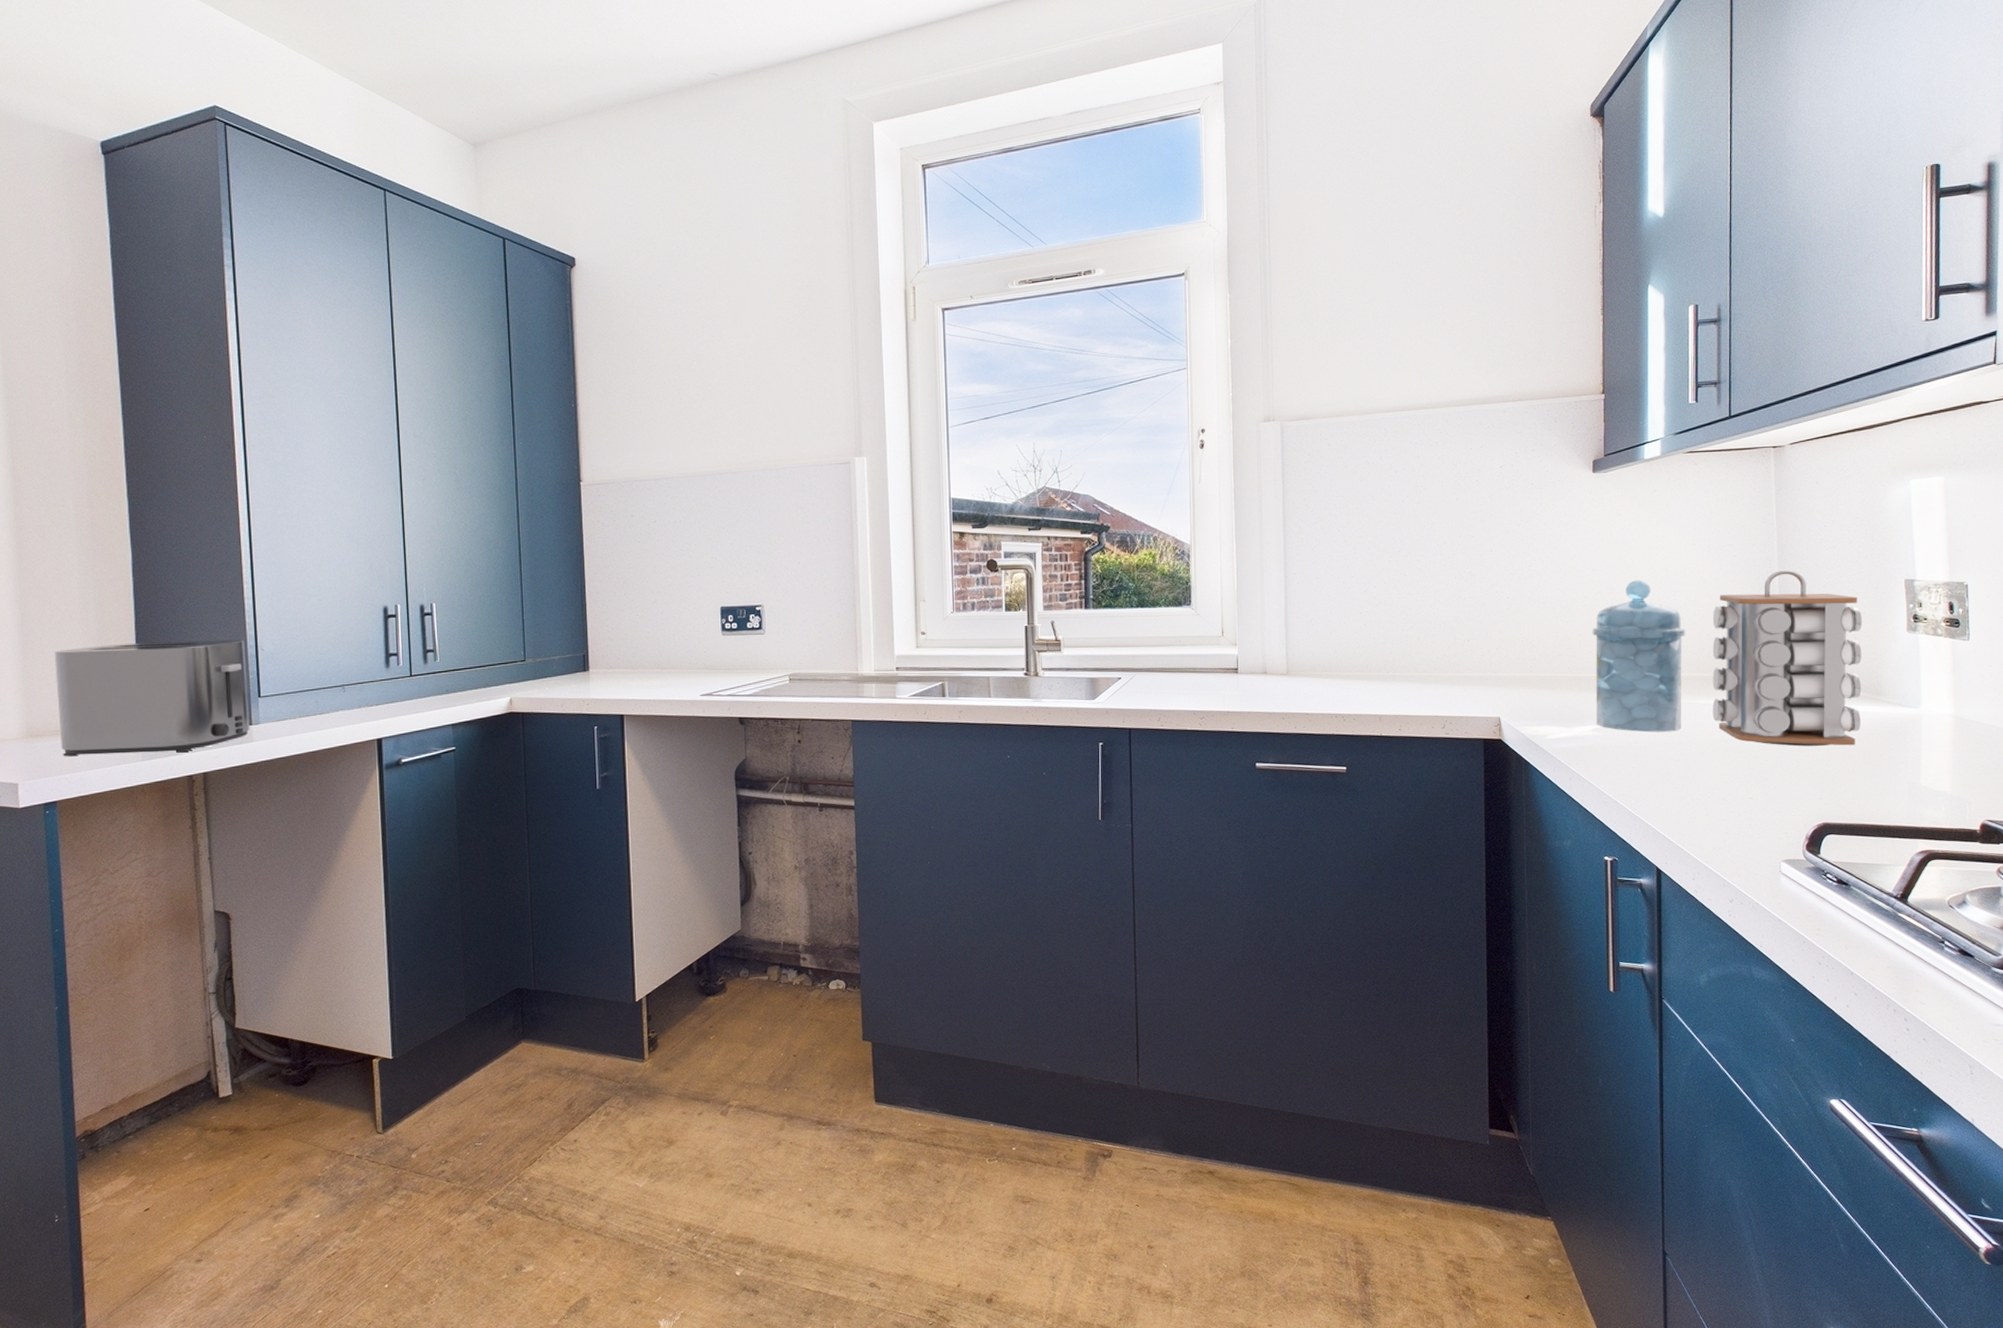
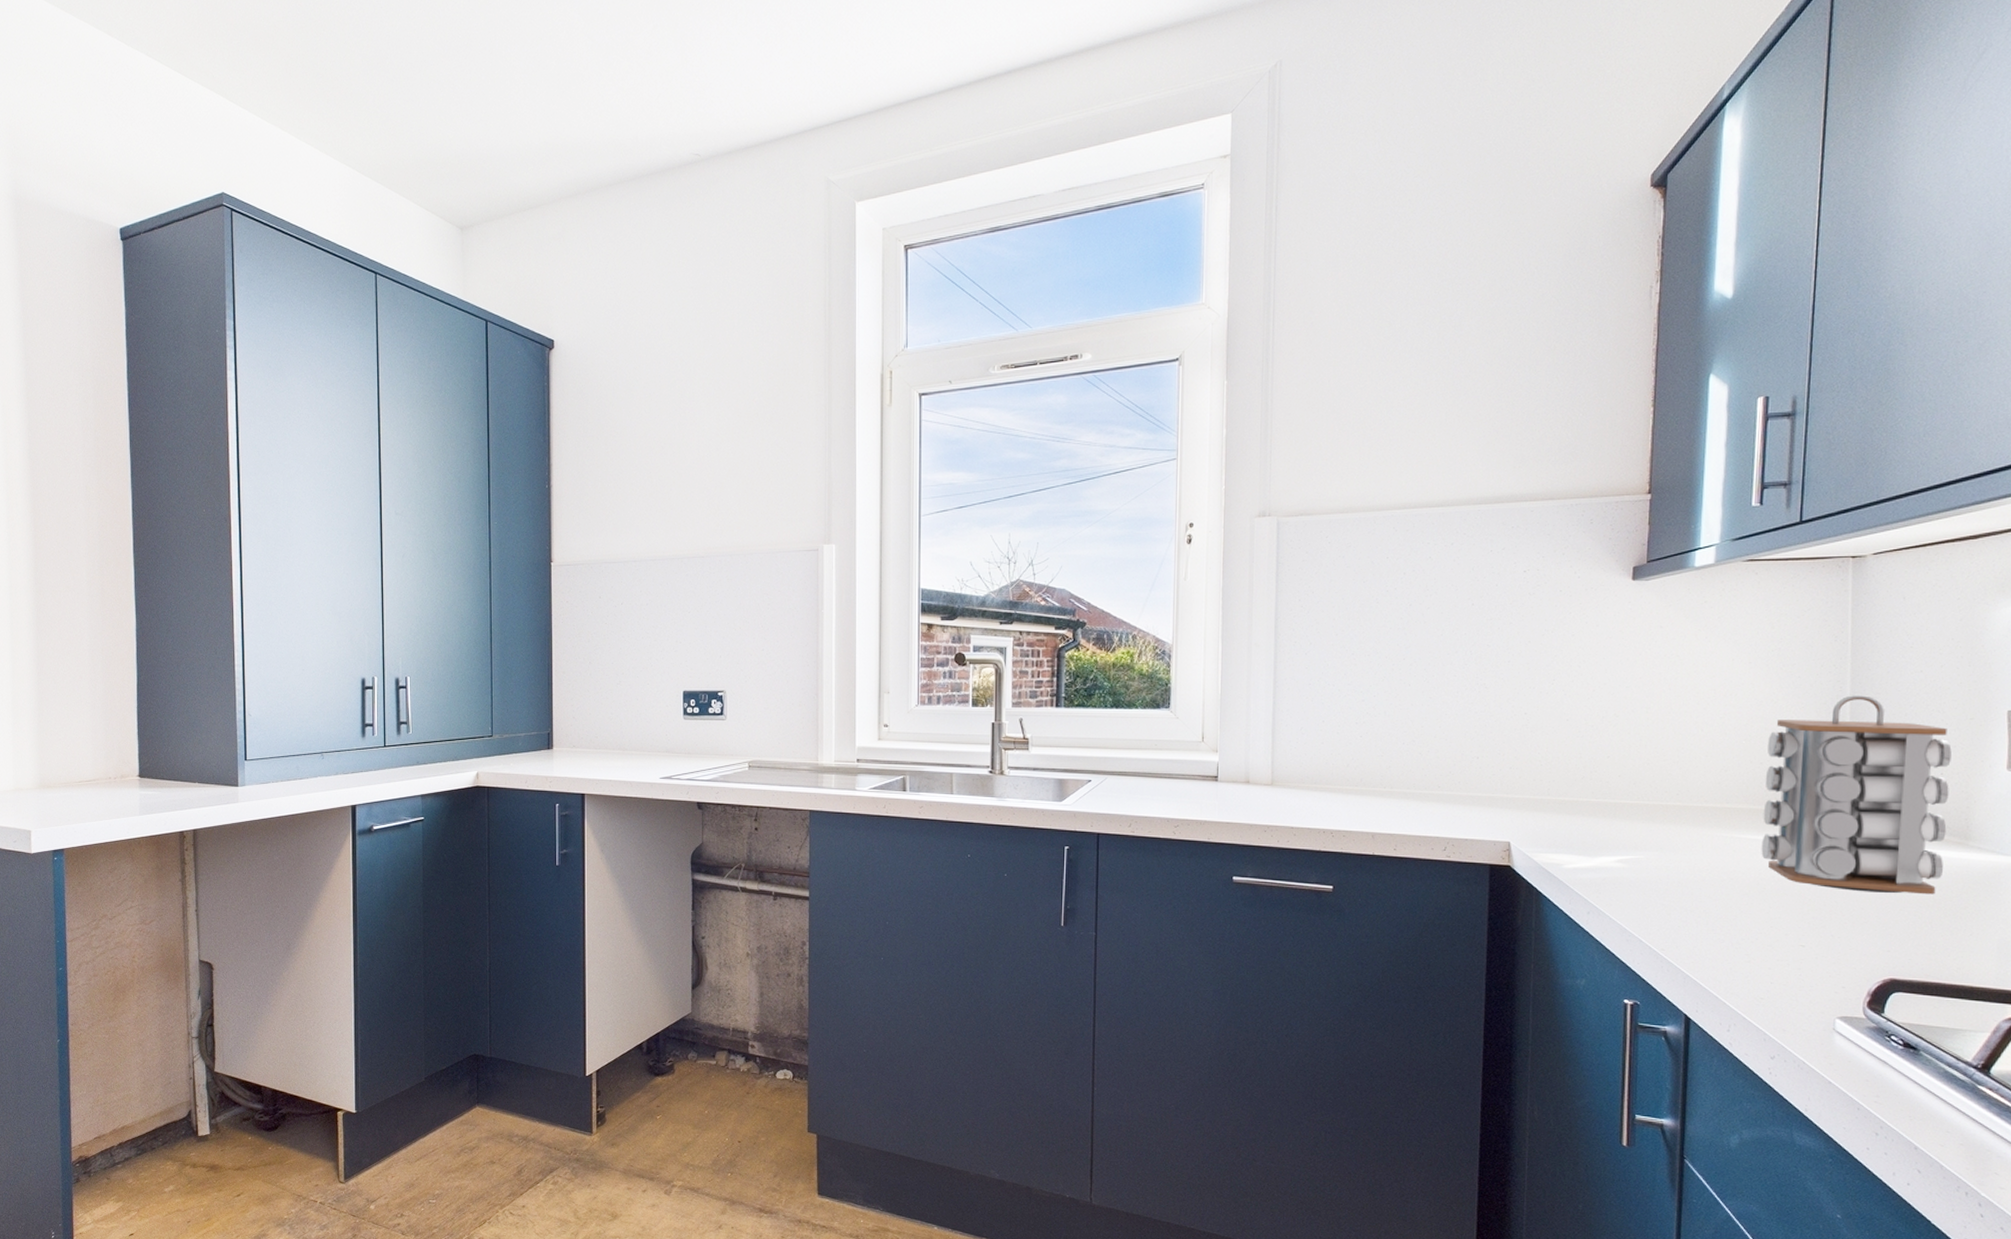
toaster: present [54,639,250,757] -> none [65,704,236,808]
canister: present [1592,580,1686,733] -> none [1622,700,1734,868]

